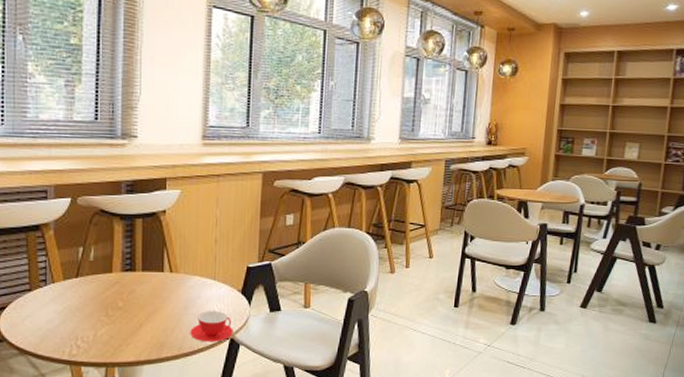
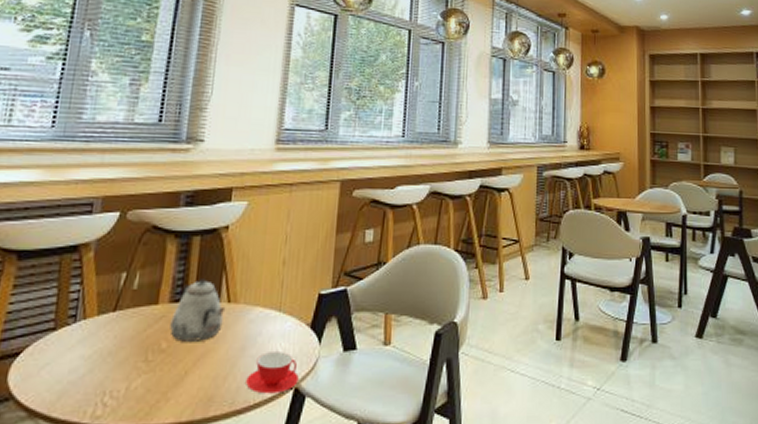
teapot: none [124,253,169,302] -> present [170,279,226,342]

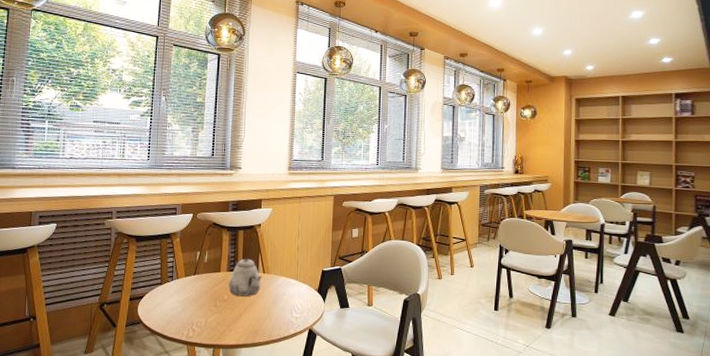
teacup: present [246,352,299,394] -> none [278,306,311,332]

